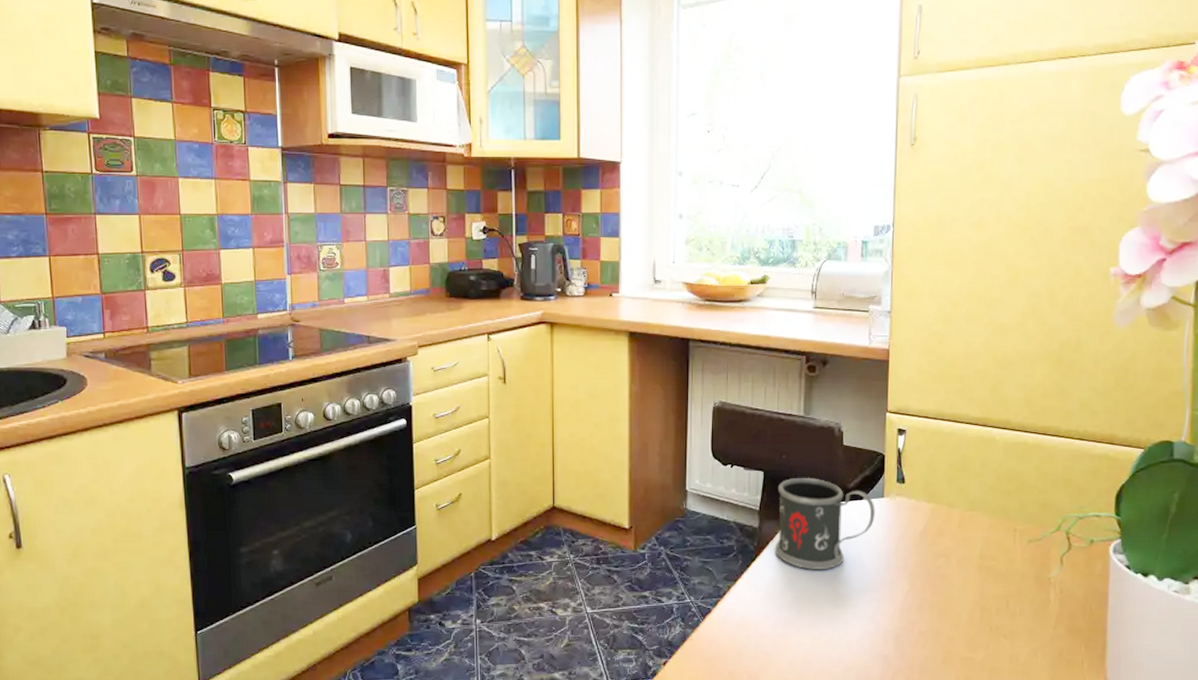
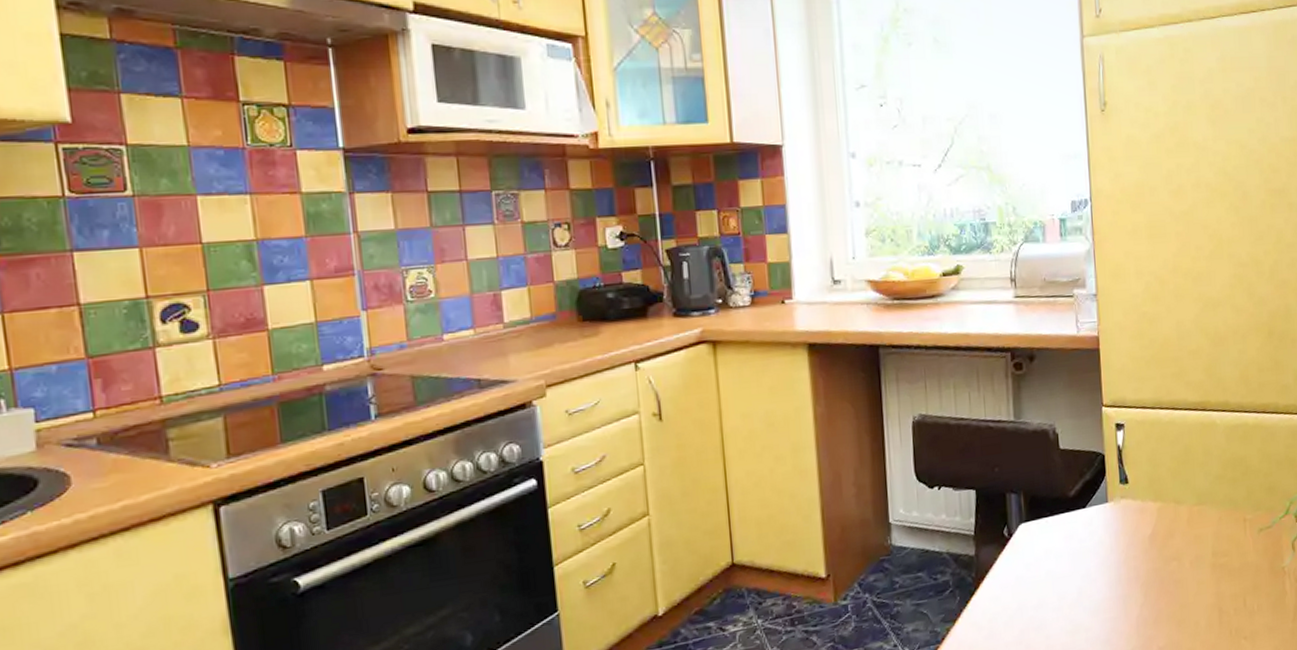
mug: present [774,477,875,569] -> none [992,489,1101,596]

